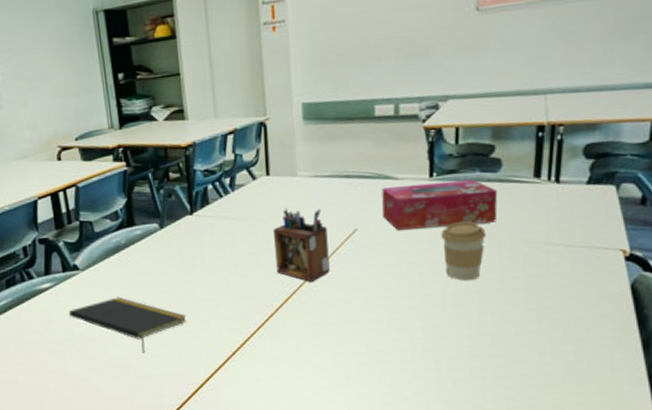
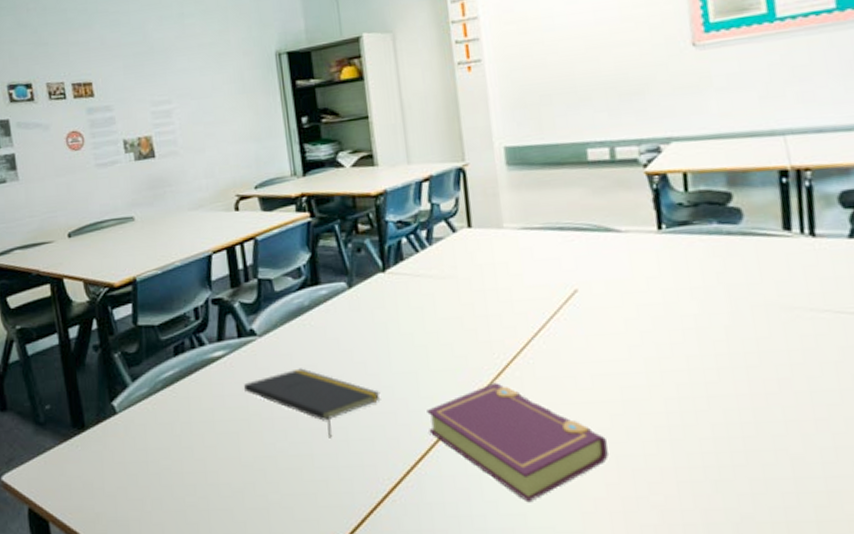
book: none [225,306,372,399] -> present [427,383,608,503]
desk organizer: present [272,207,330,282] -> none [477,264,548,353]
tissue box: present [382,179,498,230] -> none [602,232,745,292]
coffee cup: present [441,222,487,281] -> none [678,282,734,355]

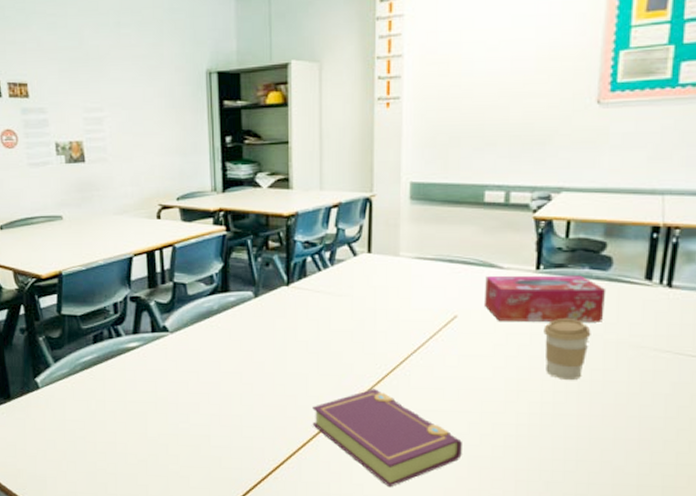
notepad: present [243,368,381,438] -> none [153,363,274,424]
tissue box: none [602,232,745,292] -> present [483,275,606,322]
coffee cup: none [678,282,734,355] -> present [543,319,591,381]

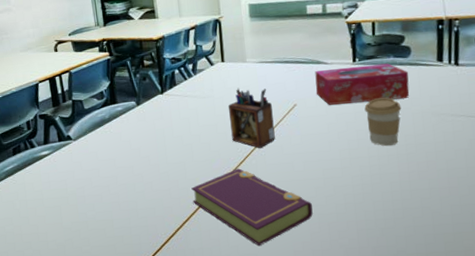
desk organizer: none [369,287,426,366] -> present [228,87,275,148]

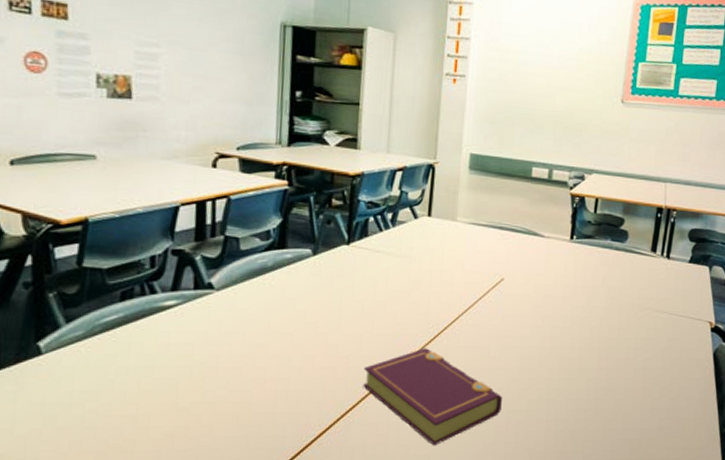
desk organizer: present [228,87,275,148] -> none [424,250,477,325]
tissue box: present [315,63,410,105] -> none [527,243,623,287]
coffee cup: present [364,97,402,147] -> none [574,283,610,338]

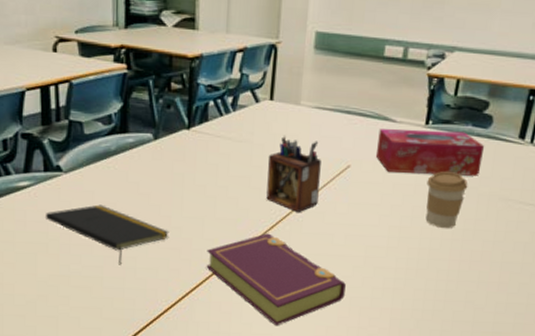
notepad: none [191,323,326,388] -> present [45,204,170,265]
desk organizer: none [424,250,477,325] -> present [266,135,321,212]
tissue box: none [527,243,623,287] -> present [375,128,485,176]
coffee cup: none [574,283,610,338] -> present [425,172,468,229]

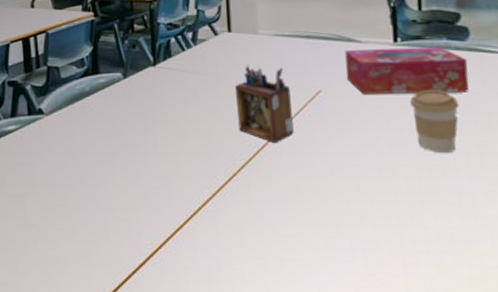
notepad: present [45,204,170,265] -> none [30,144,147,206]
book: present [206,233,346,326] -> none [186,167,343,273]

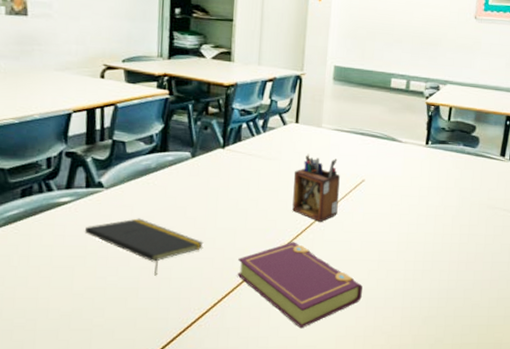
notepad: none [30,144,147,206] -> present [84,218,204,276]
book: none [186,167,343,273] -> present [237,242,362,329]
tissue box: present [344,46,469,94] -> none [385,148,474,188]
coffee cup: present [409,90,459,154] -> none [428,184,462,234]

